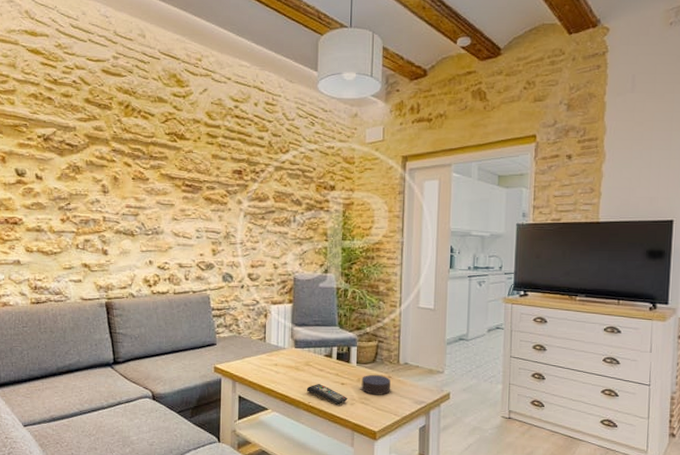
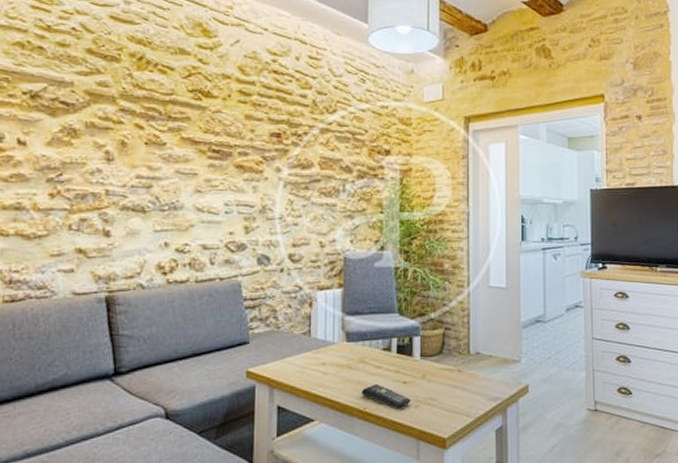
candle: present [359,375,390,395] -> none [424,369,460,394]

